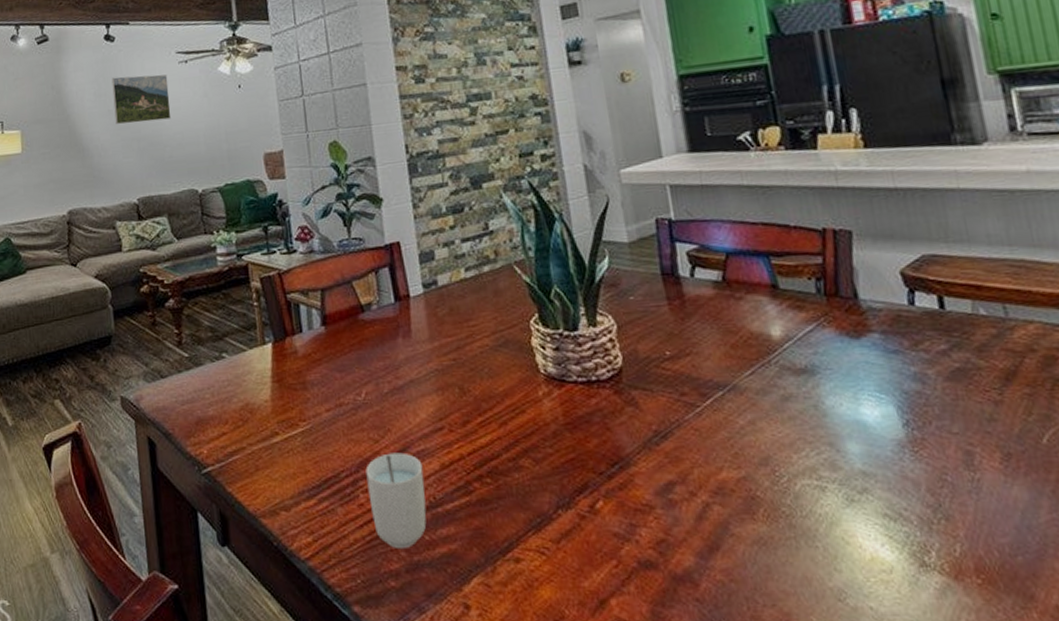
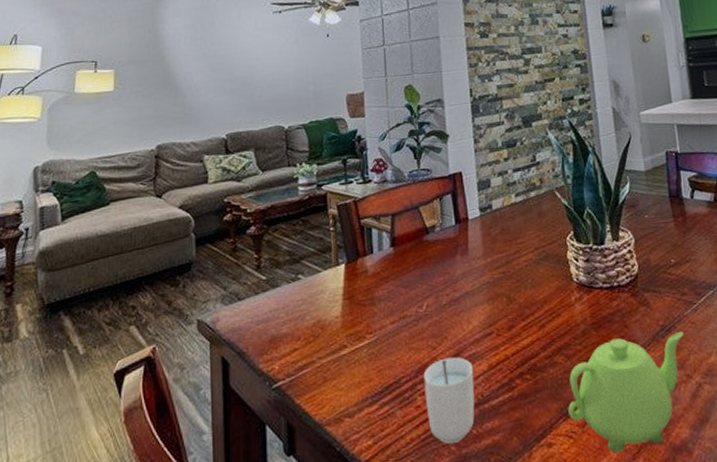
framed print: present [111,74,172,124] -> none [208,22,263,66]
teapot: none [538,440,684,576] -> present [568,332,684,453]

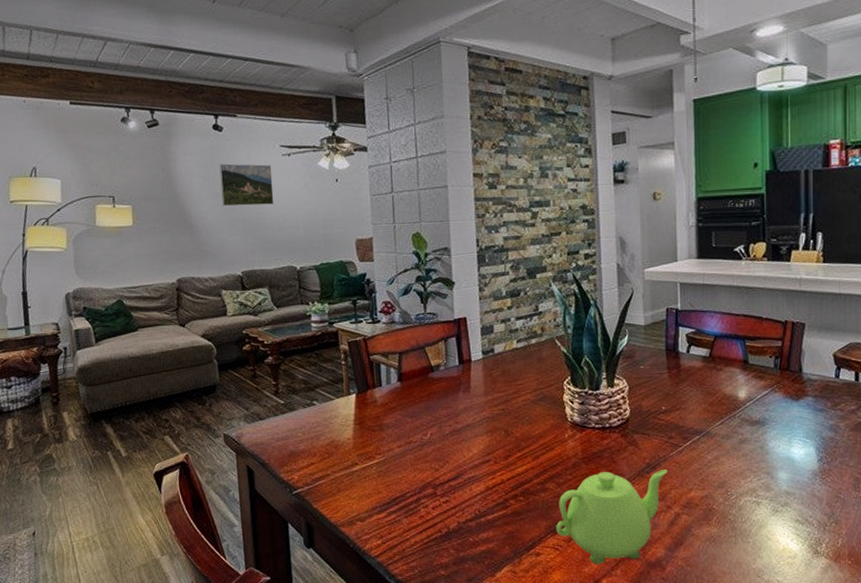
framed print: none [208,22,263,66] -> present [219,163,274,206]
cup: present [423,357,475,445] -> none [427,478,473,548]

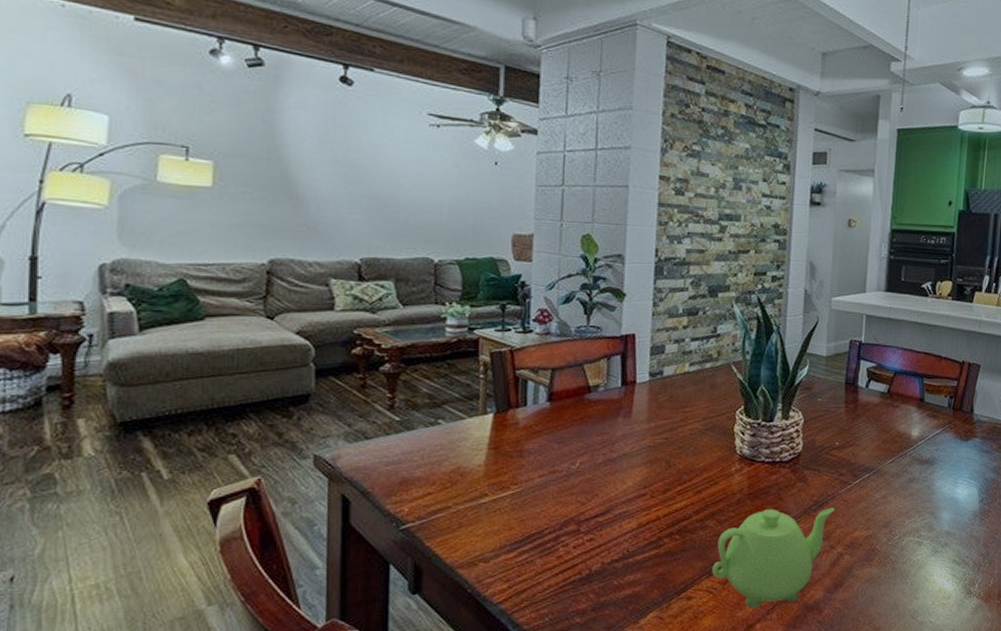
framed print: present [219,163,274,206] -> none [343,125,414,182]

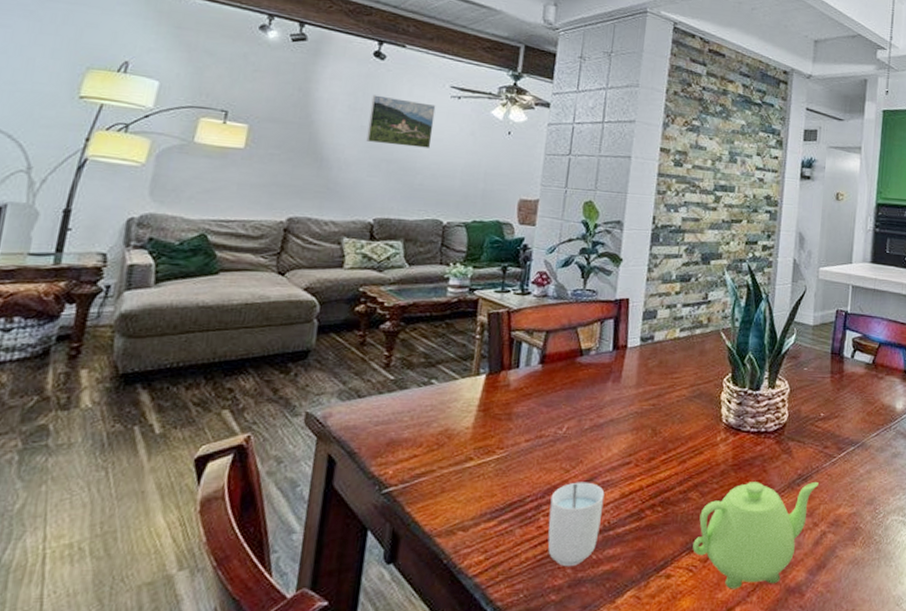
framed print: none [343,125,414,182] -> present [366,95,436,148]
cup: none [568,513,622,593] -> present [547,482,605,567]

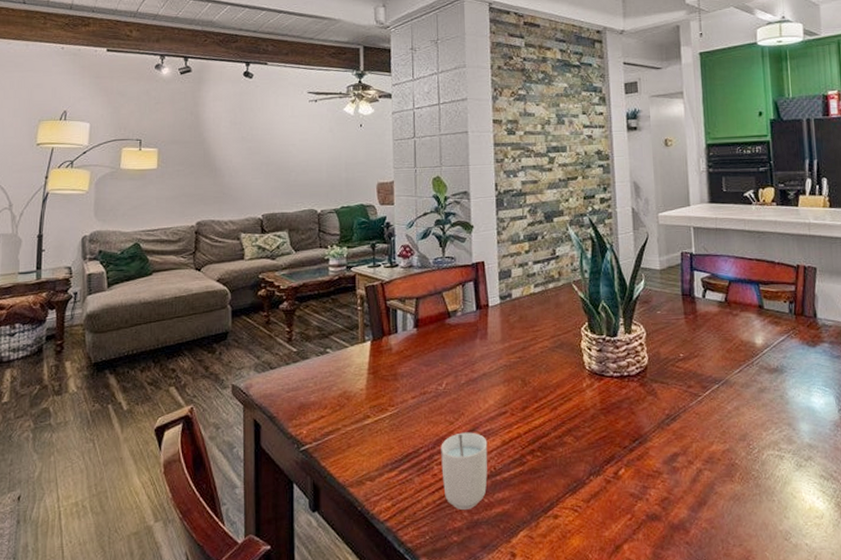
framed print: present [366,95,436,148] -> none [247,109,299,150]
teapot: present [693,482,819,589] -> none [575,421,688,527]

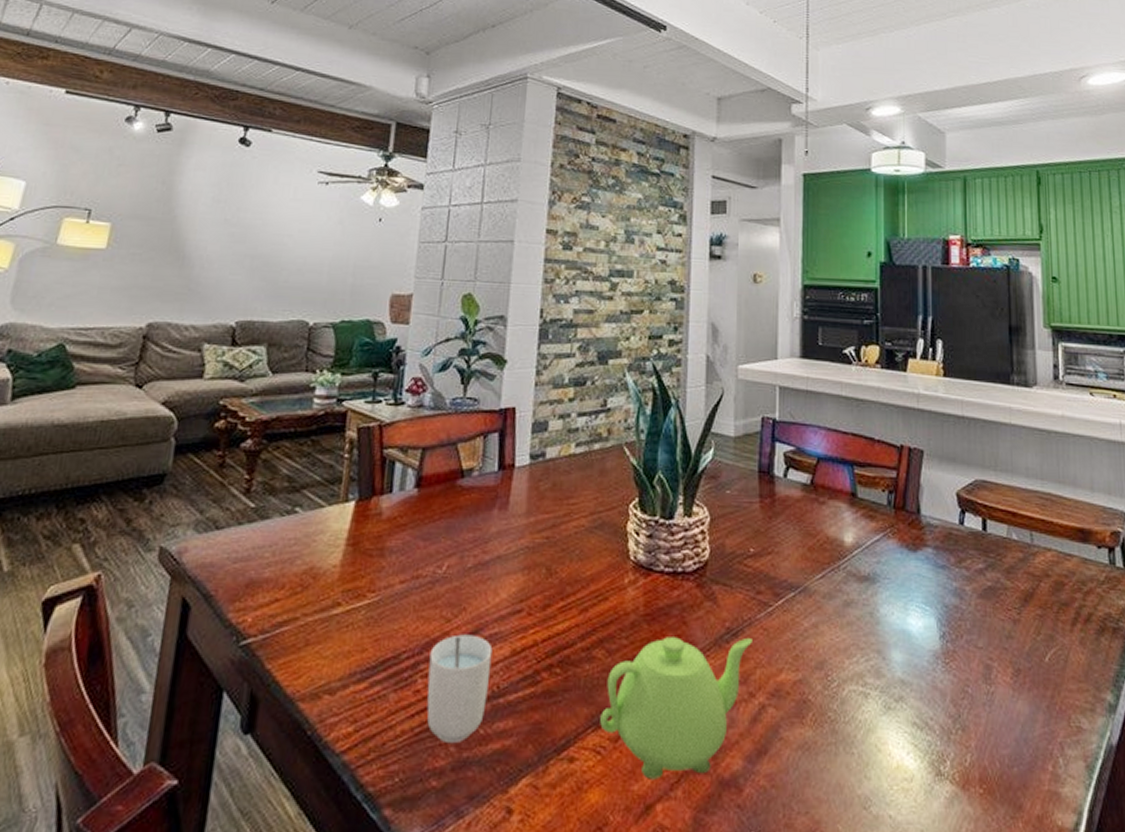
teapot: none [575,421,688,527] -> present [600,637,752,779]

